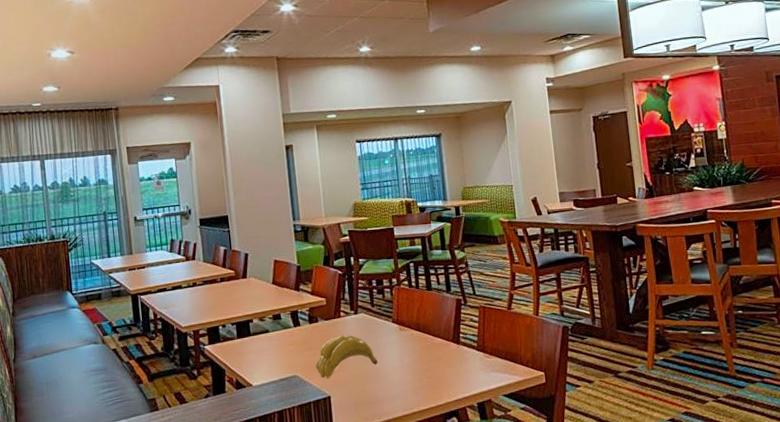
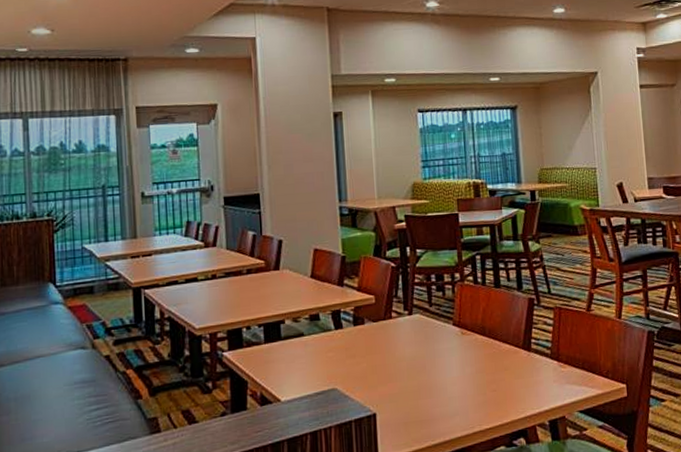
banana: present [316,334,379,379] -> none [359,339,435,393]

